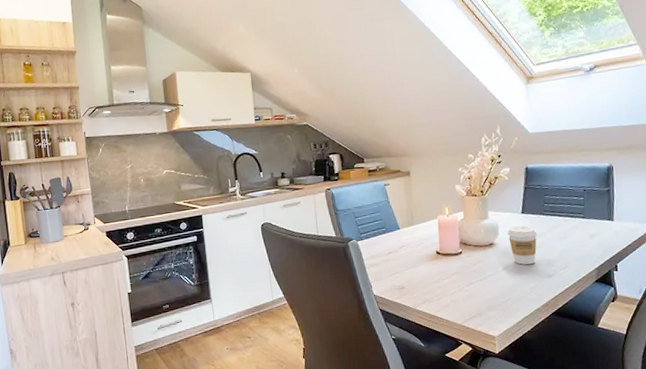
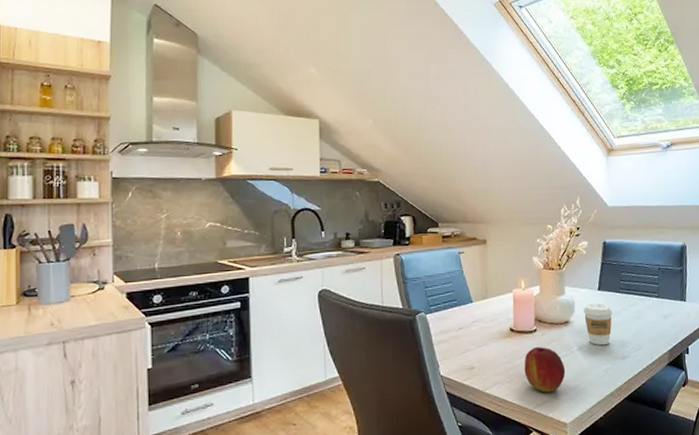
apple: none [451,267,492,309] -> present [524,346,566,393]

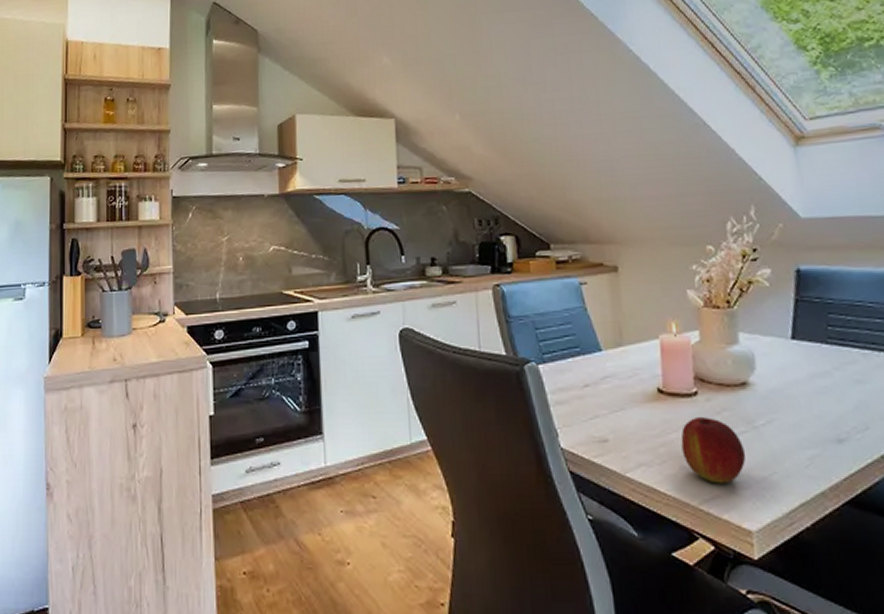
coffee cup: present [584,303,613,346] -> none [770,358,818,421]

